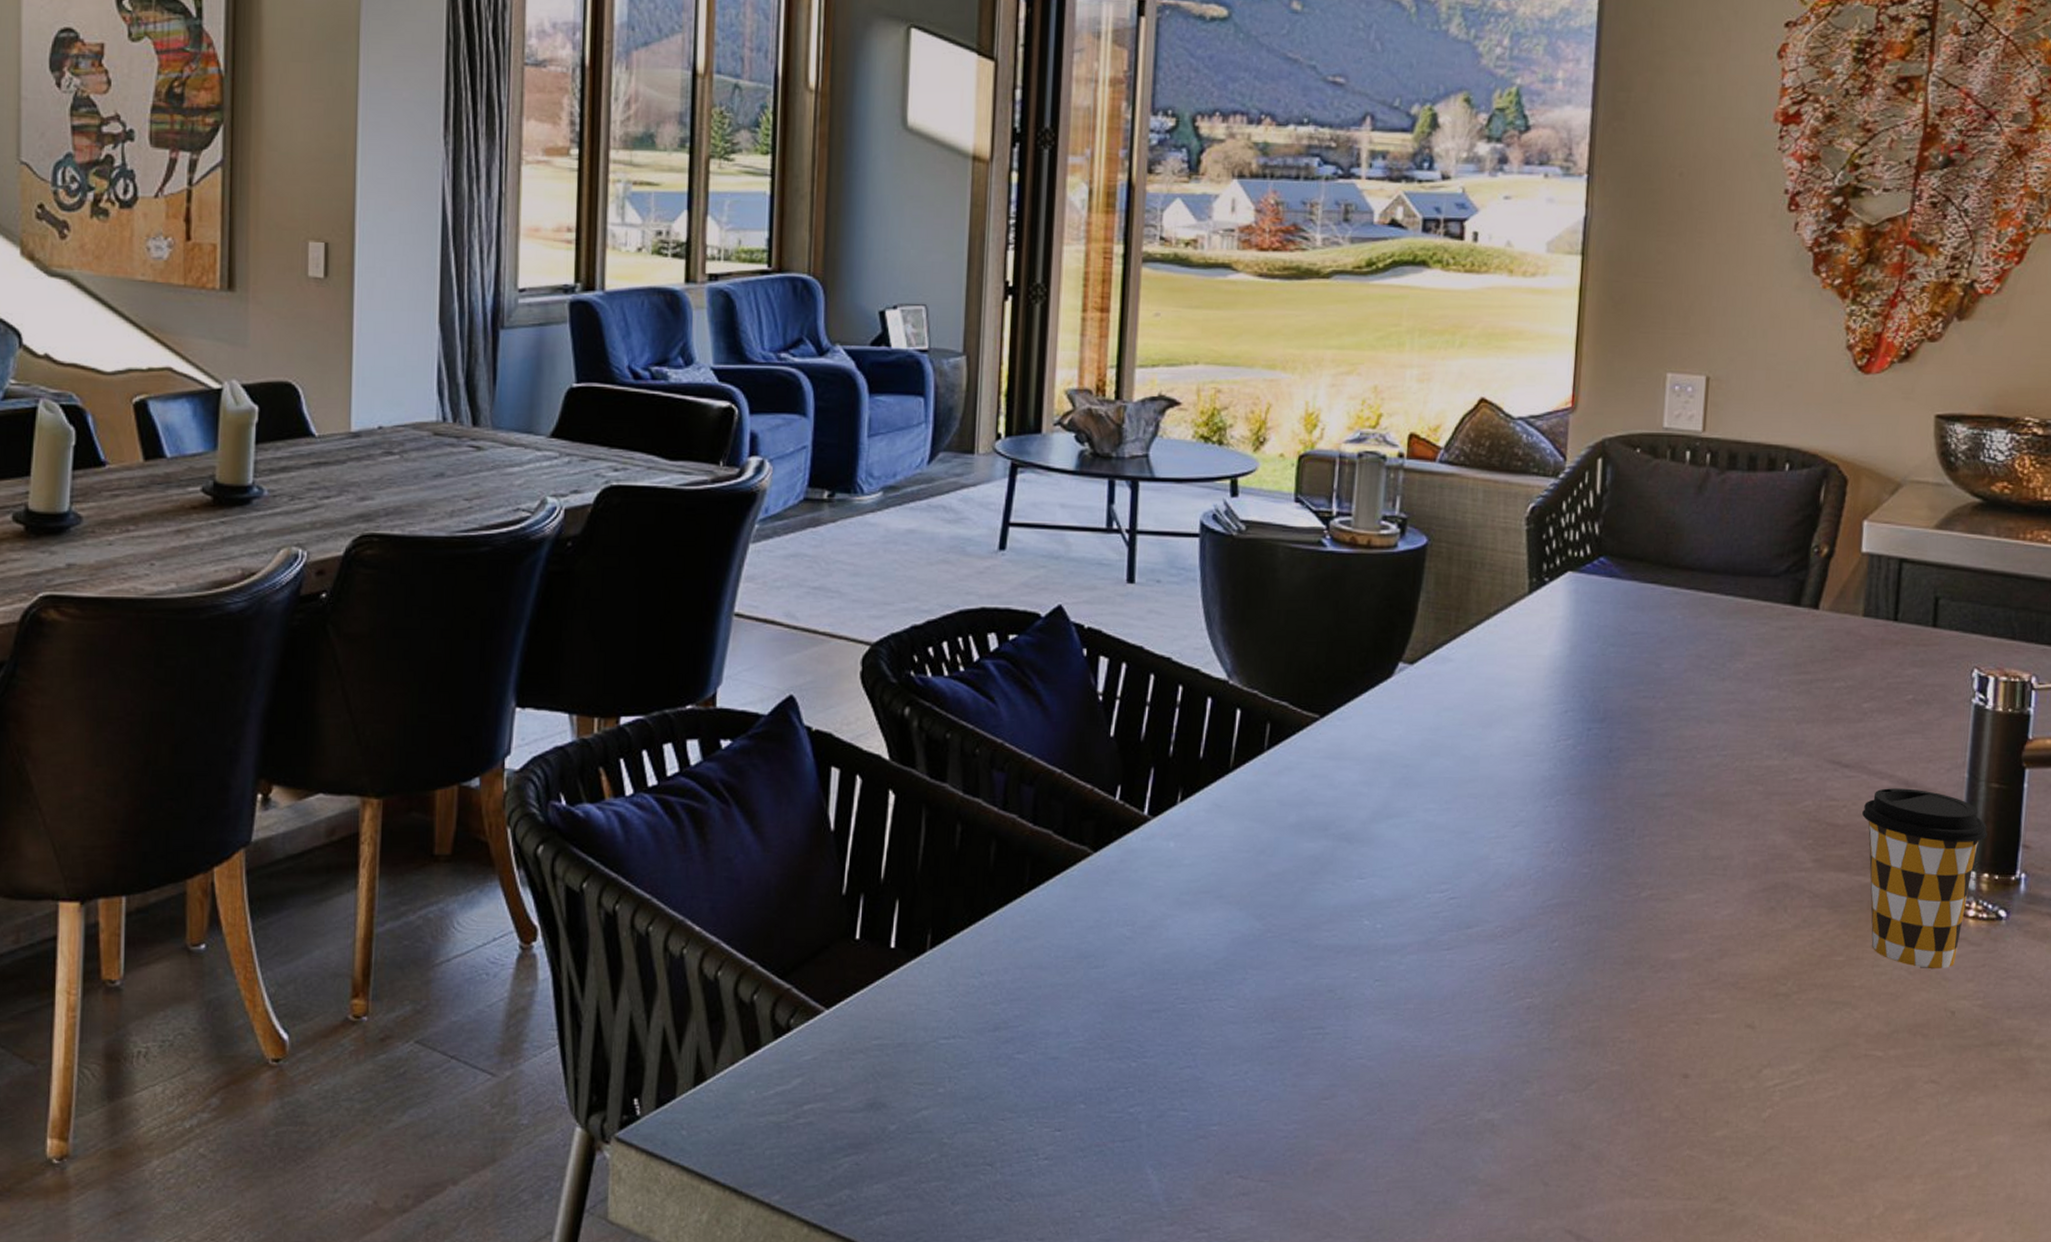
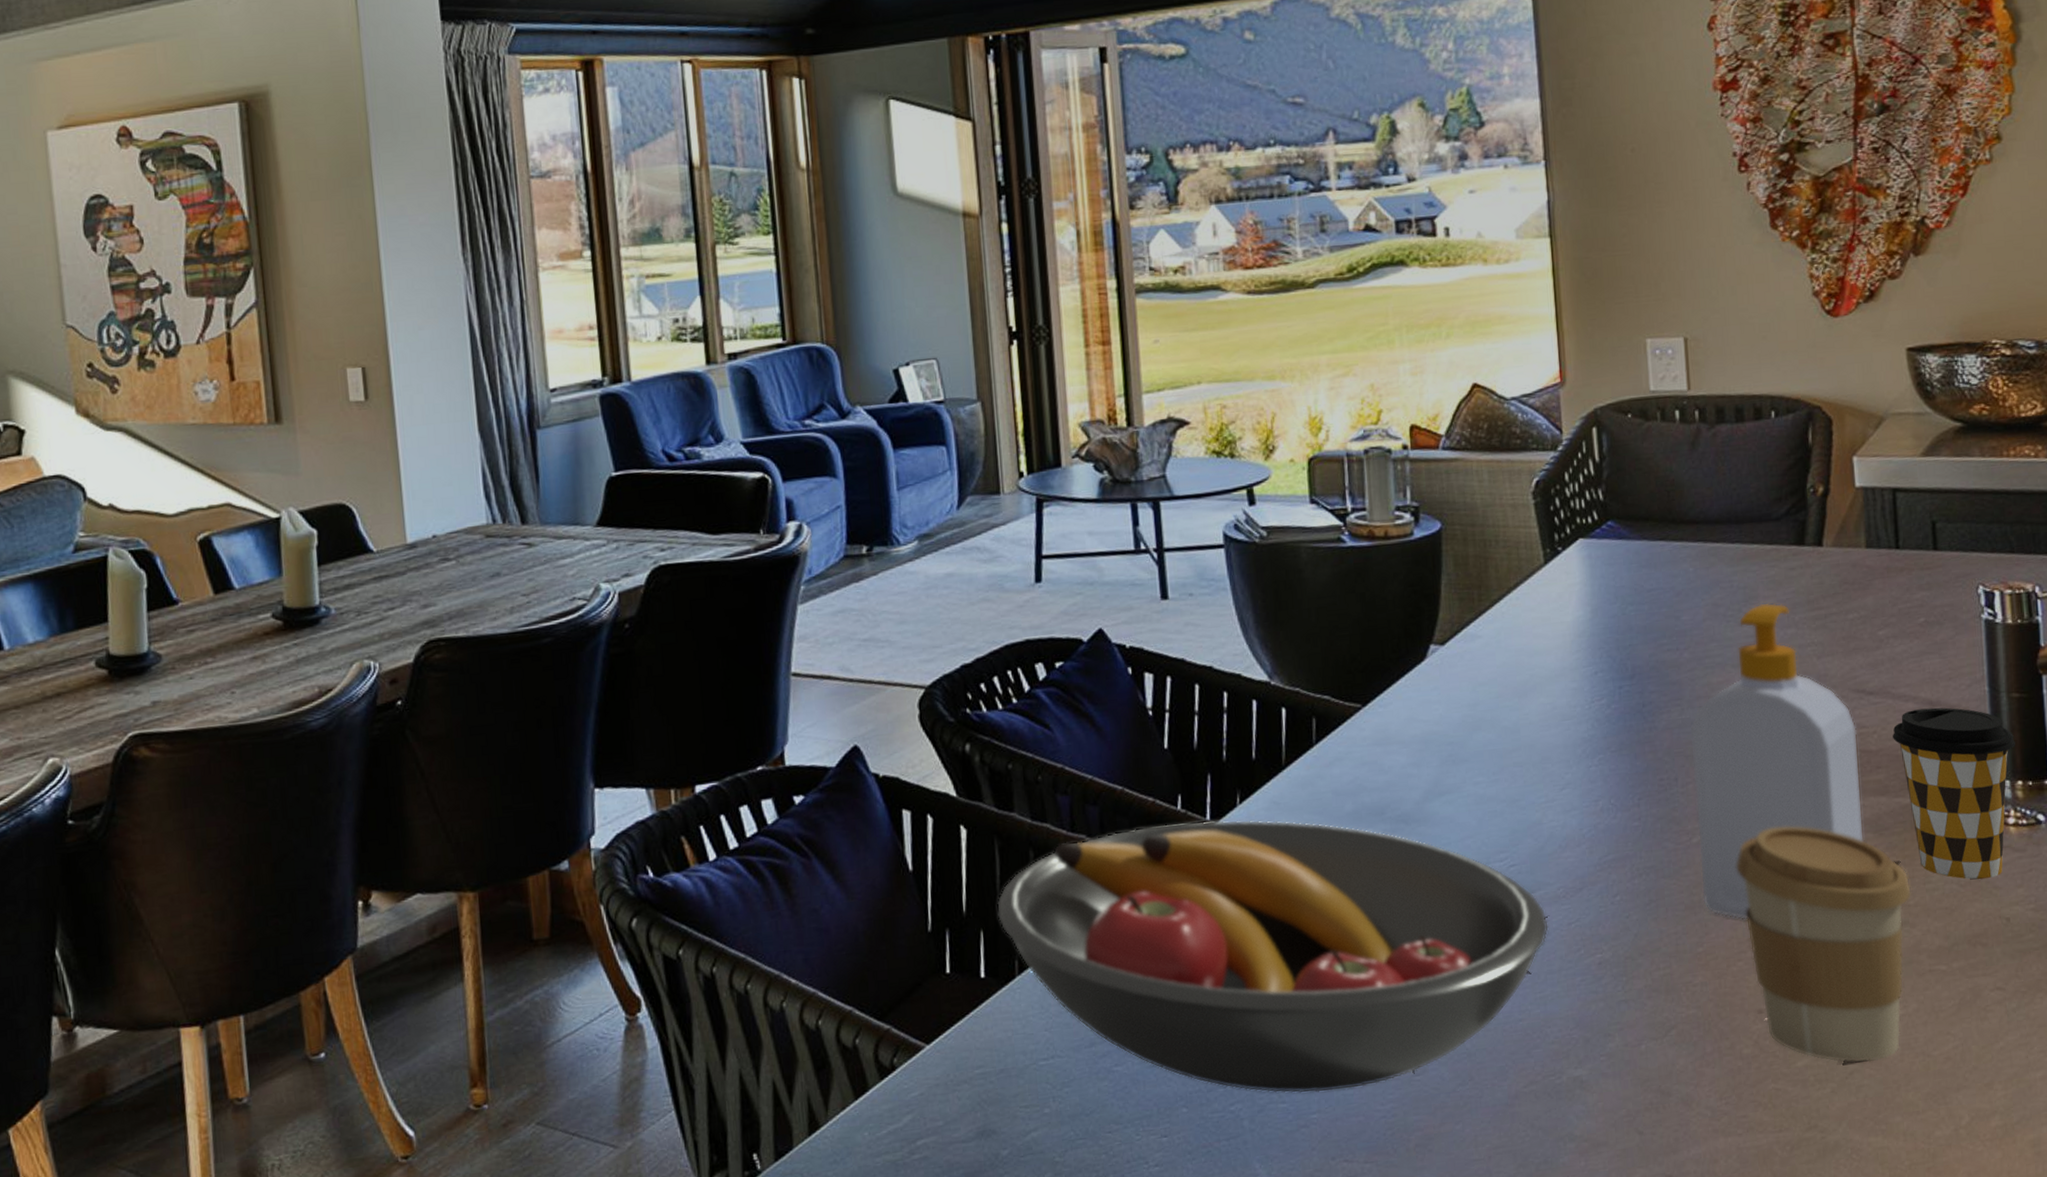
fruit bowl: none [916,814,1481,1106] -> present [997,819,1549,1094]
soap bottle: none [1643,660,1826,983] -> present [1690,602,1865,921]
coffee cup: none [1682,891,1858,1141] -> present [1736,826,1911,1063]

